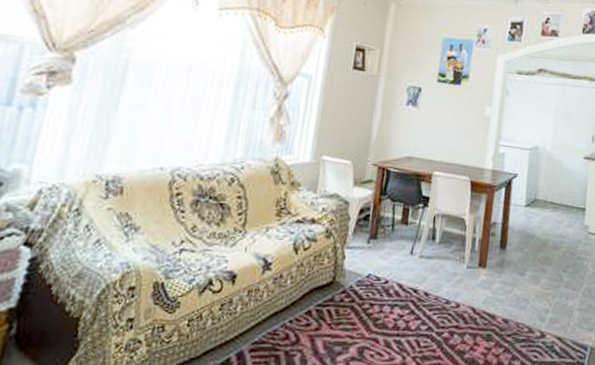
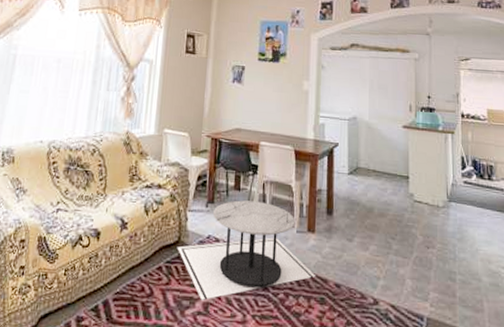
coffee table: none [330,235,484,344] -> present [177,200,316,300]

